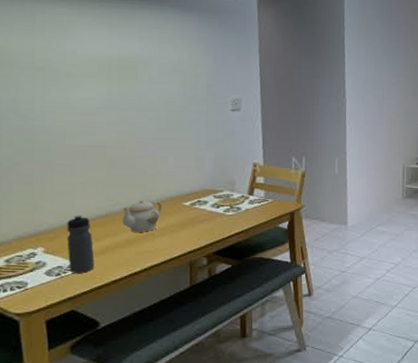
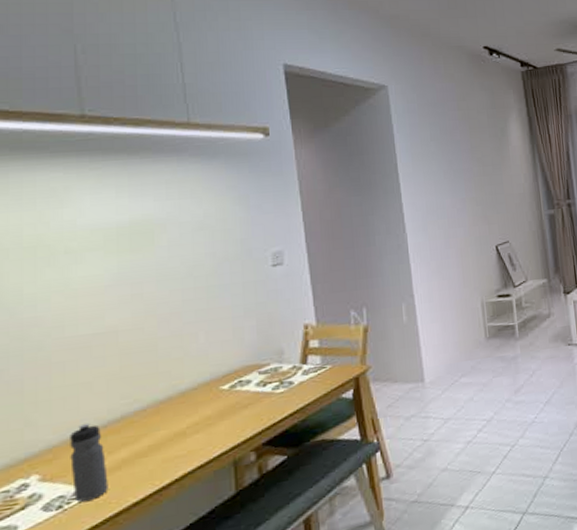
teapot: present [122,200,163,232] -> none [142,389,195,435]

